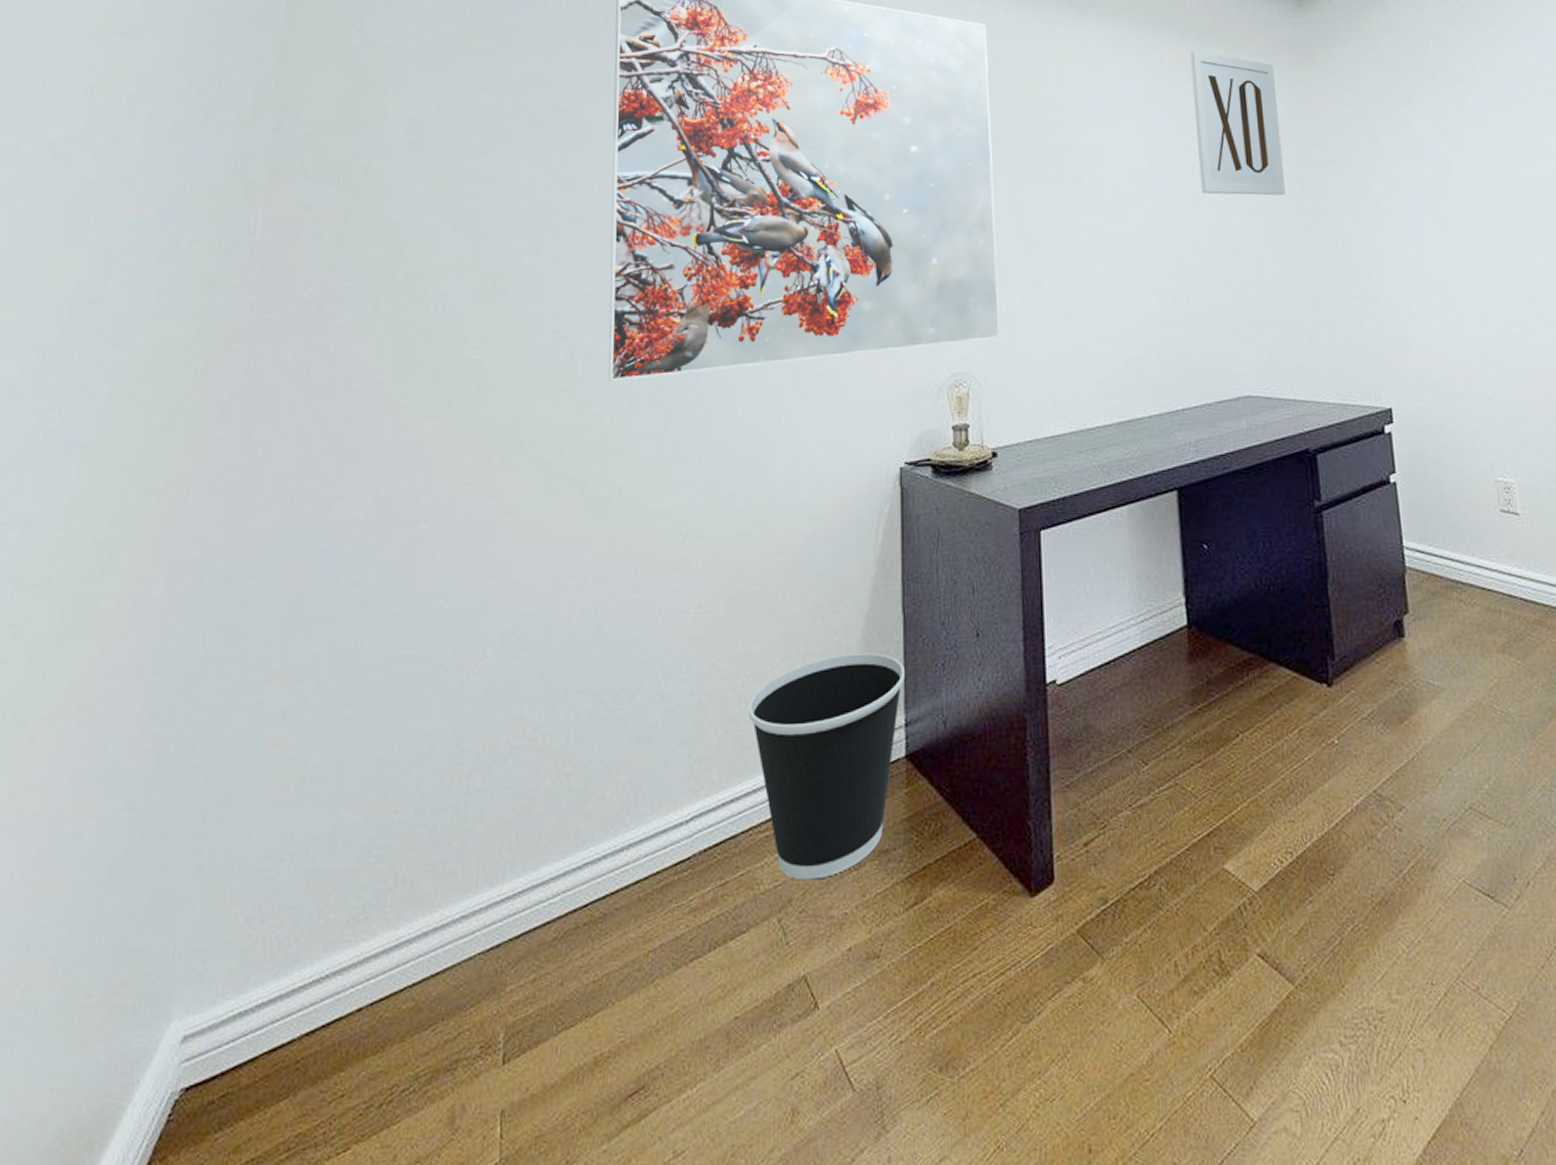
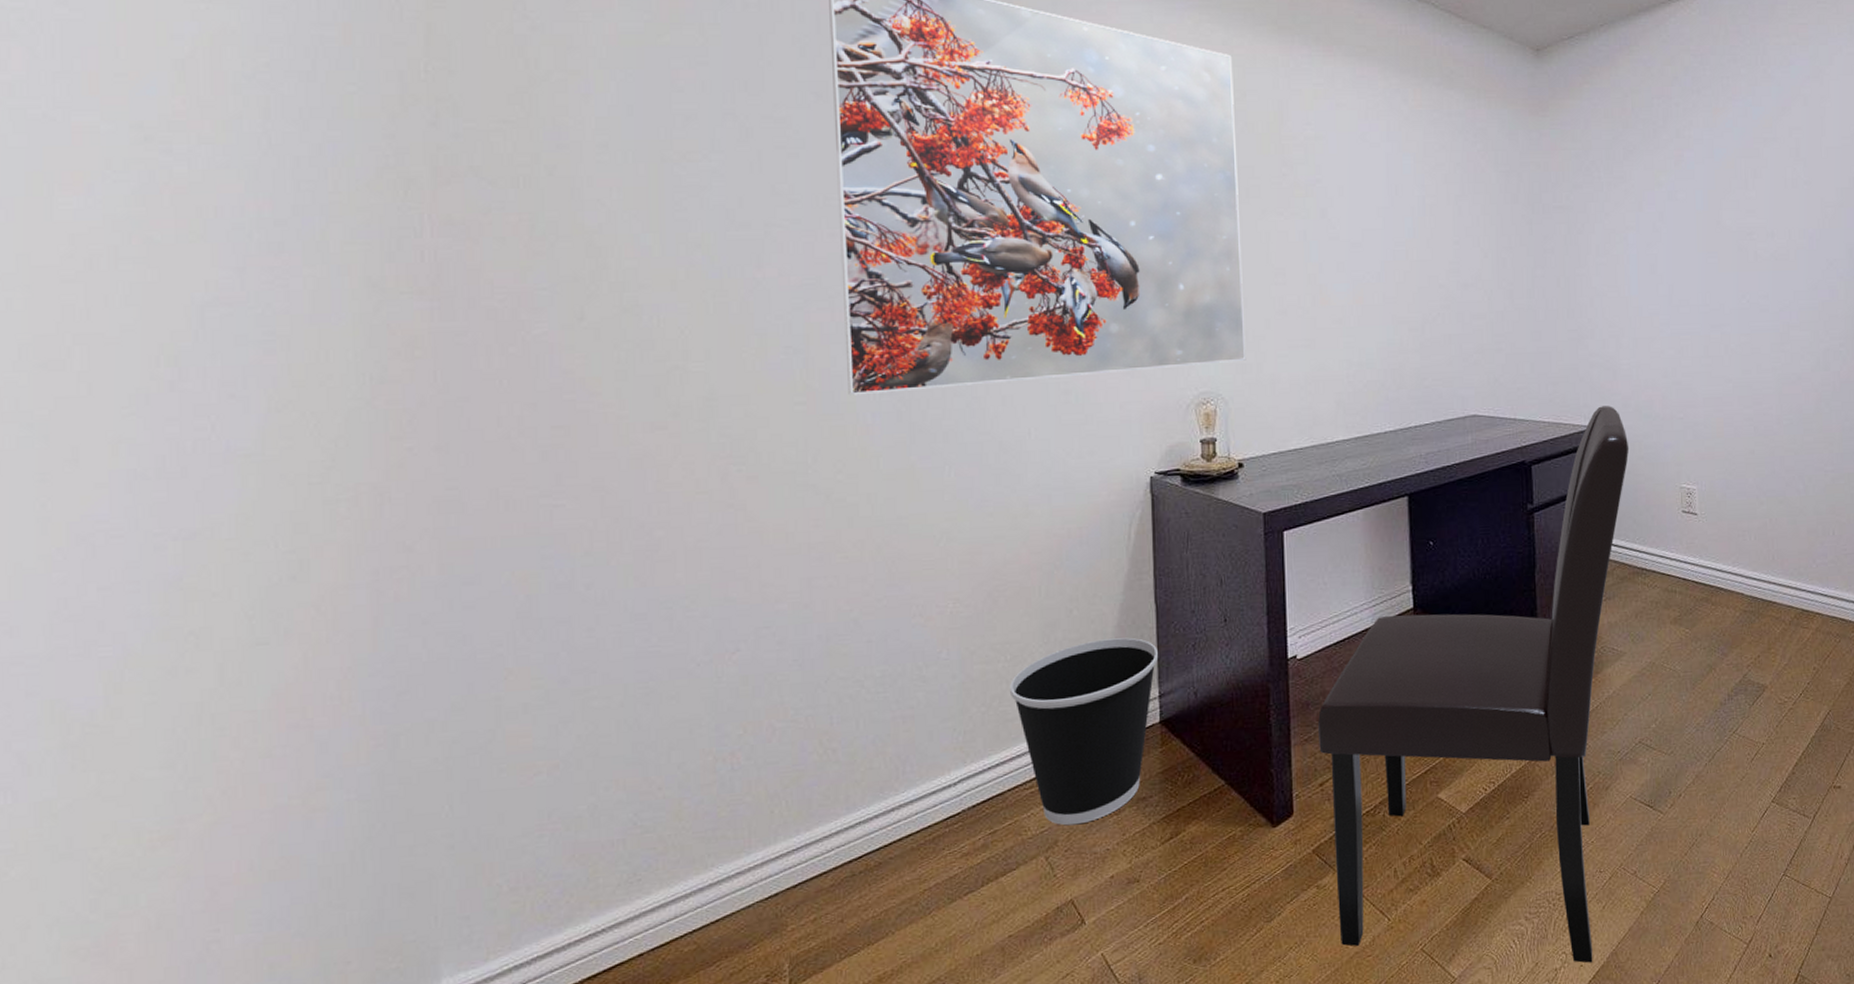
chair: none [1081,383,1431,1115] -> present [1318,406,1630,963]
wall art: present [1190,51,1285,196] -> none [1433,95,1516,236]

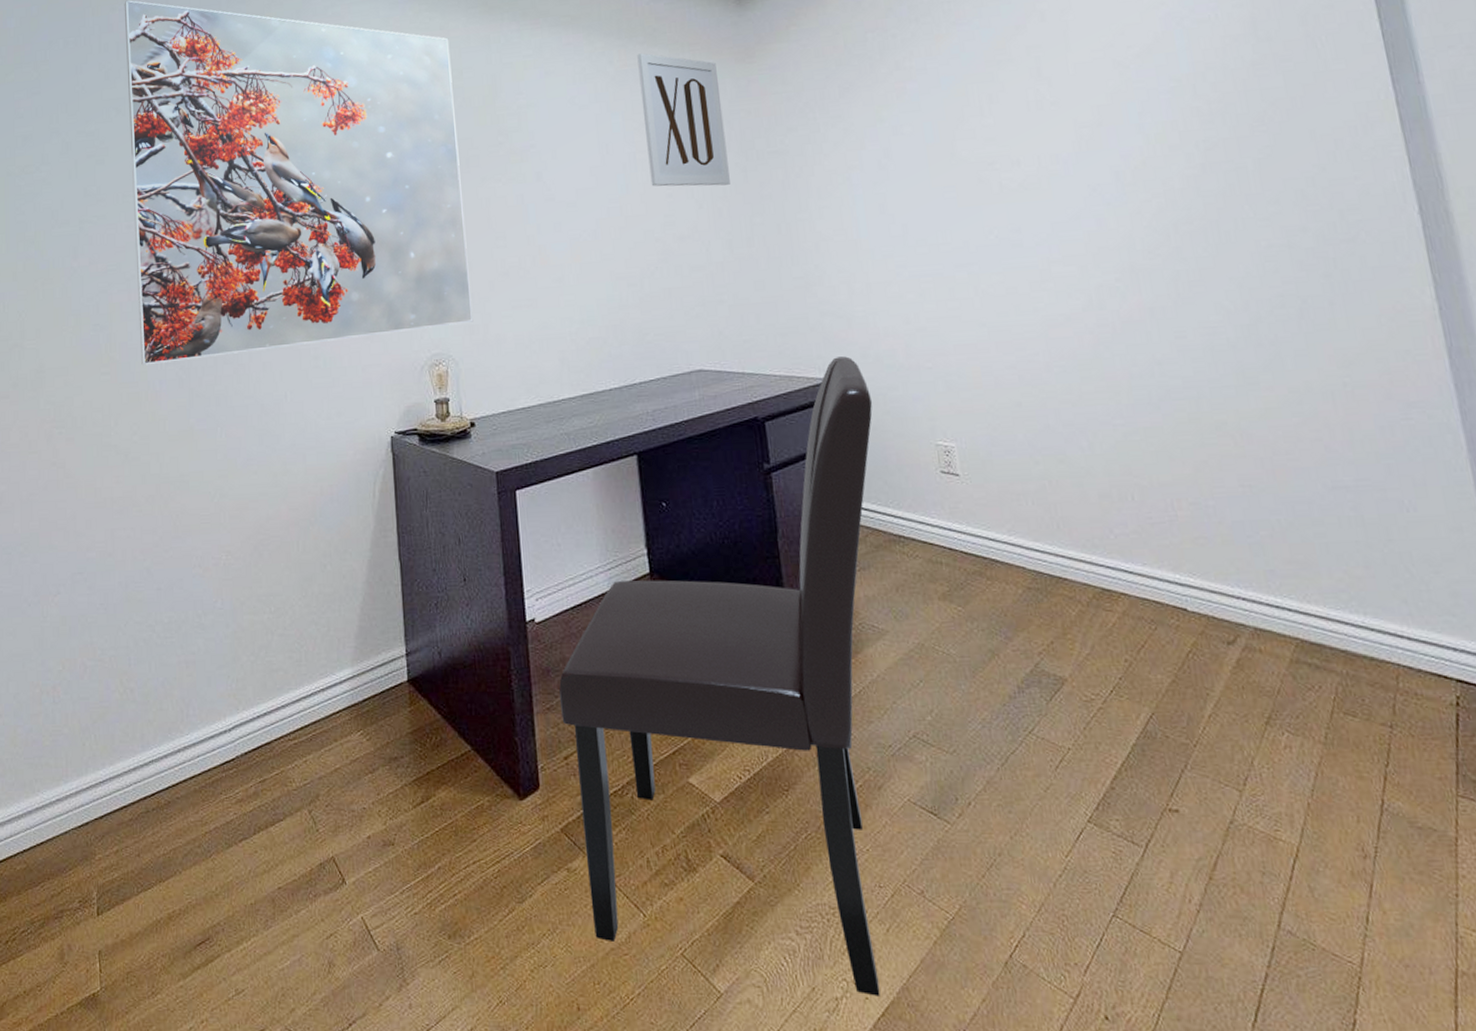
wastebasket: present [1009,637,1158,826] -> none [273,594,404,780]
wall art: none [1433,95,1516,236] -> present [637,53,730,187]

